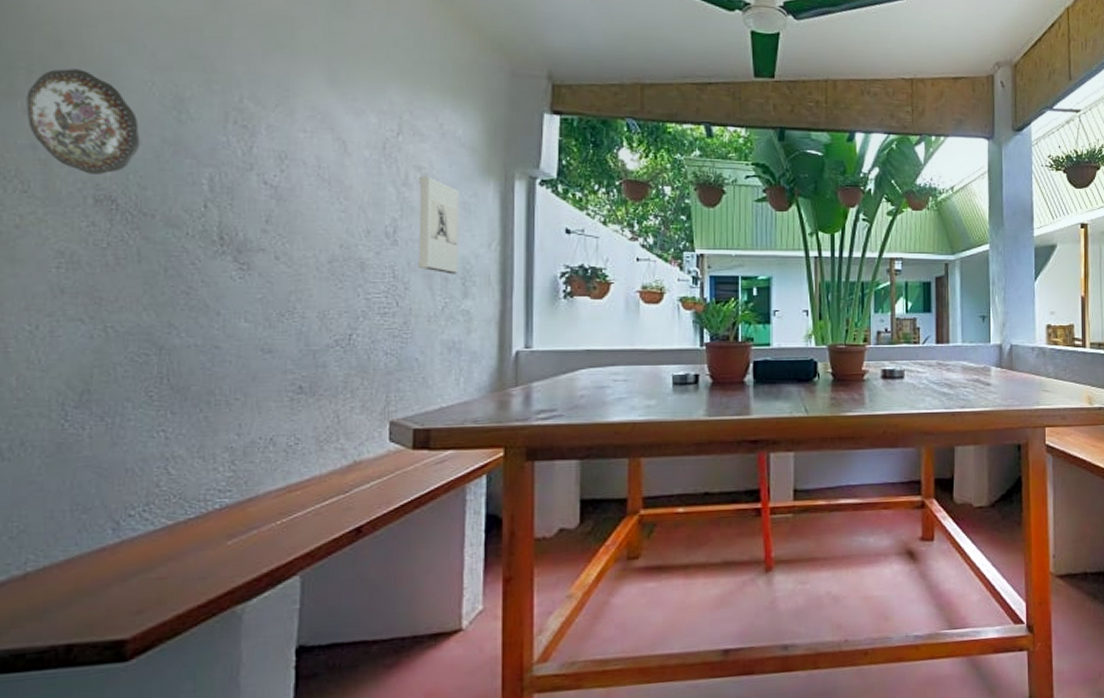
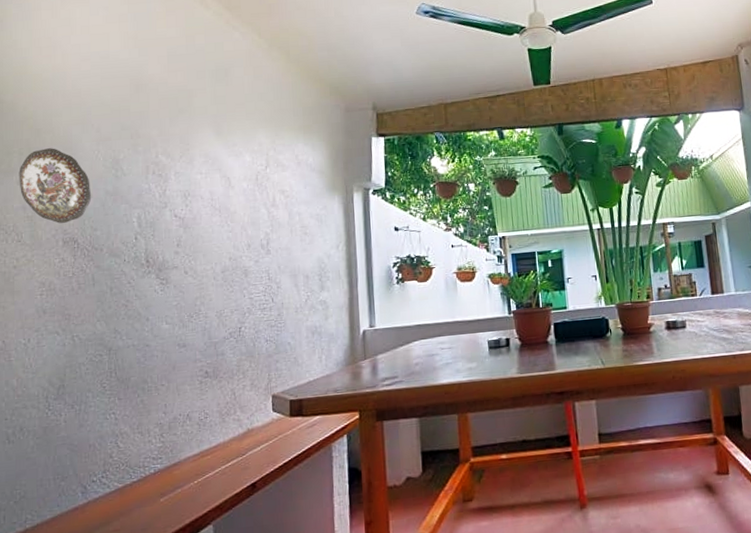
wall sculpture: present [418,176,460,274] -> none [283,197,316,273]

